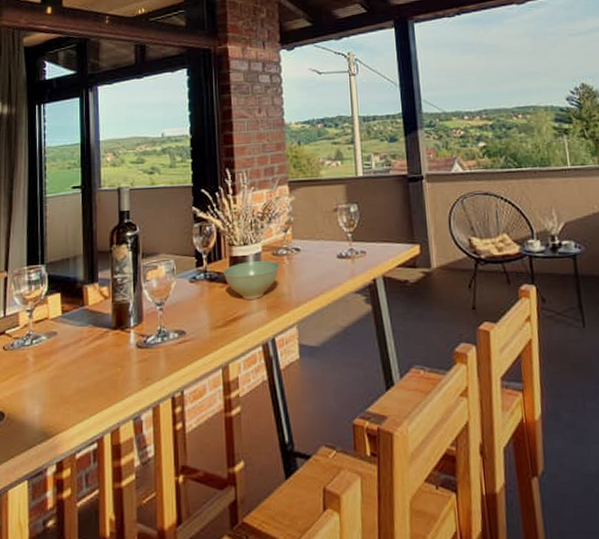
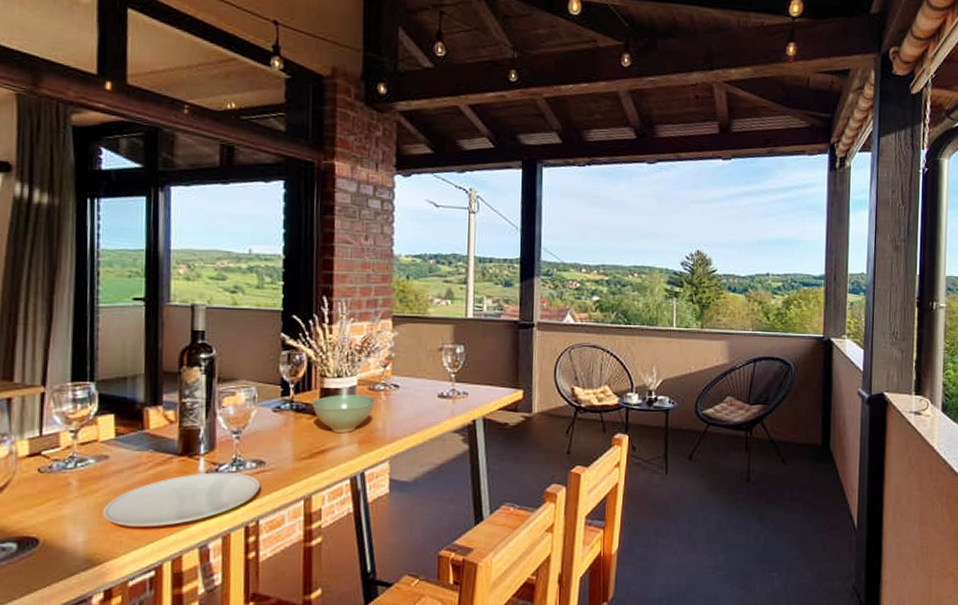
plate: none [54,343,183,400] -> present [103,472,260,528]

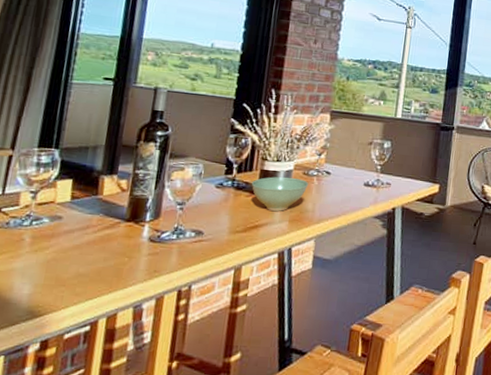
plate: present [103,472,260,528] -> none [49,238,197,285]

